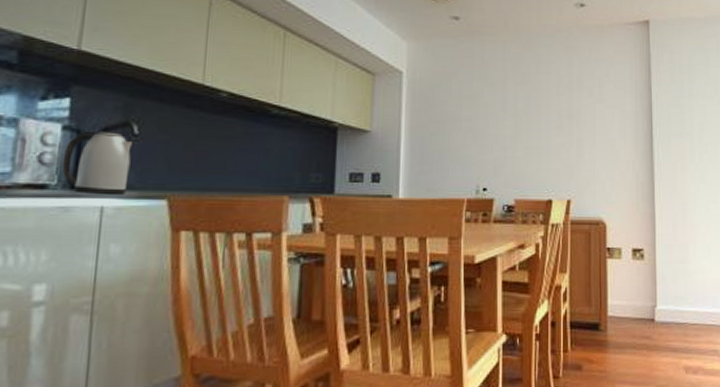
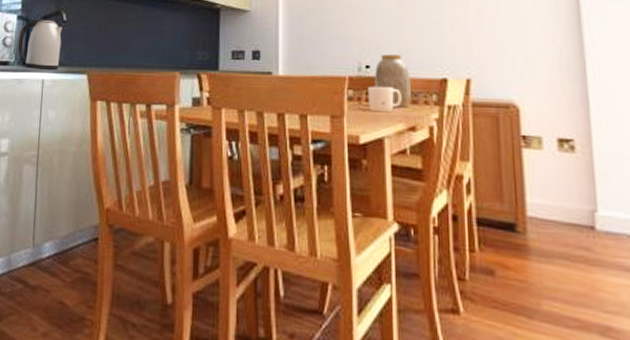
mug: none [484,207,514,233] -> present [368,86,402,113]
vase: none [490,178,522,228] -> present [374,54,411,109]

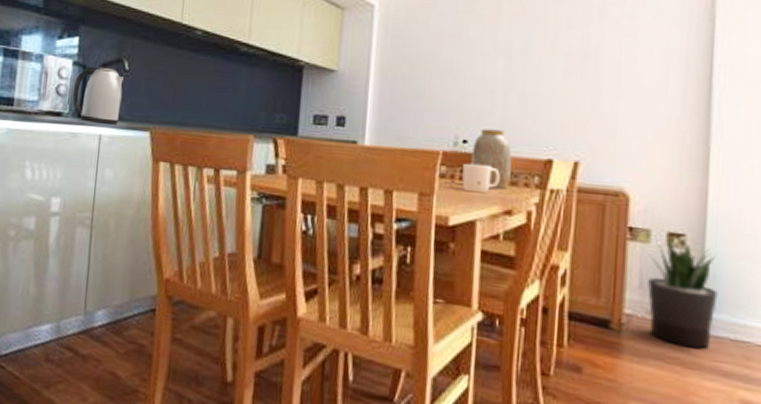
planter: none [544,140,611,247] -> present [648,234,718,350]

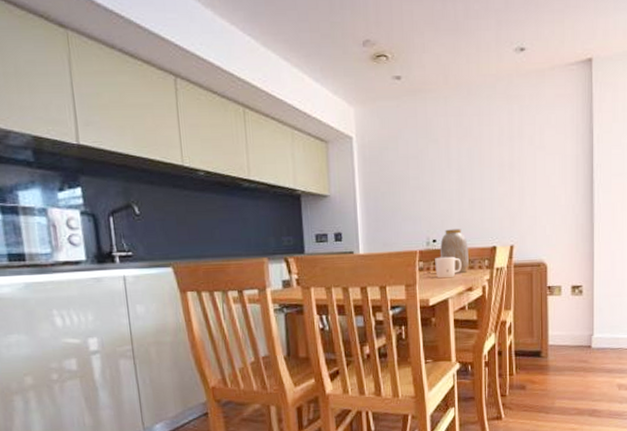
kettle: present [72,66,124,126] -> none [86,212,140,267]
planter: present [648,234,718,350] -> none [562,287,602,359]

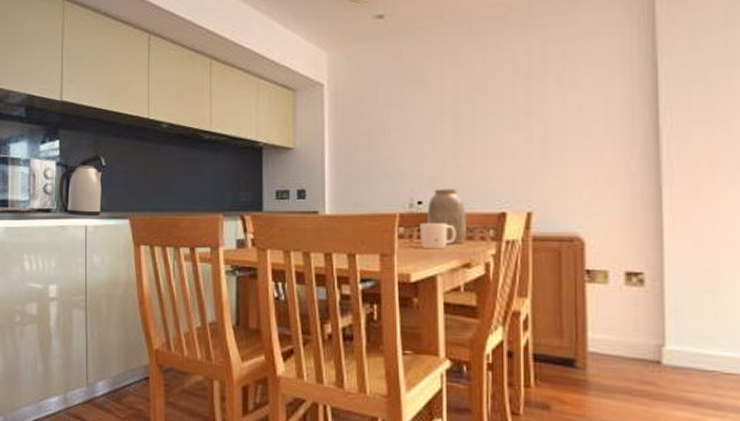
kettle: none [86,212,140,267] -> present [58,164,102,217]

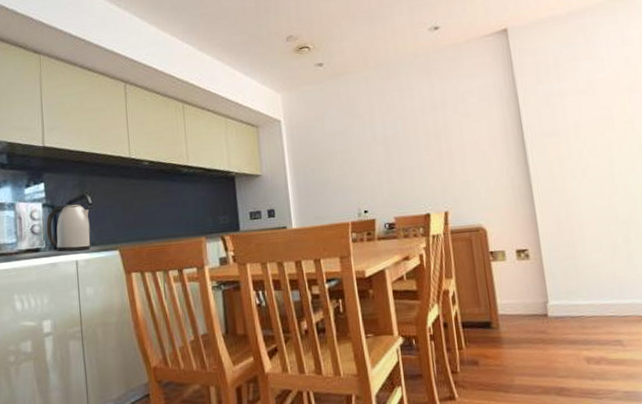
mug: present [420,222,456,250] -> none [368,226,396,249]
vase: present [426,189,466,245] -> none [372,198,403,244]

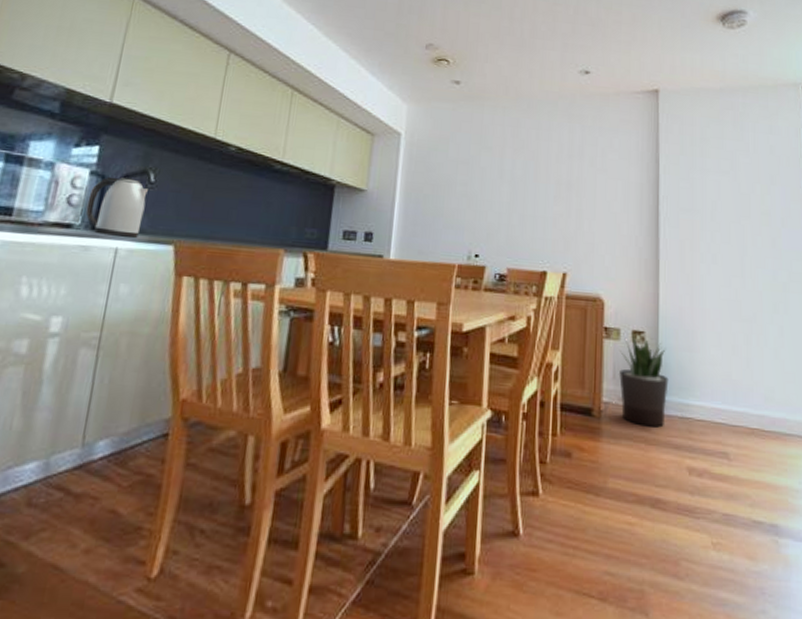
planter: none [507,252,558,330] -> present [619,332,669,428]

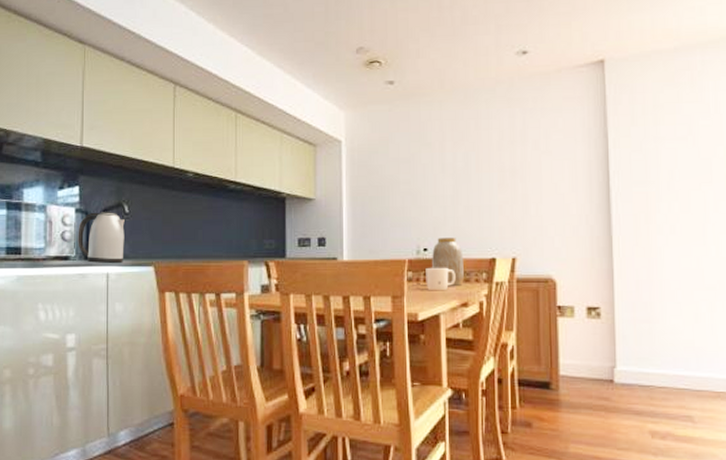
mug: none [474,275,505,302] -> present [426,267,456,291]
vase: none [481,245,515,299] -> present [431,237,464,287]
planter: present [619,332,669,428] -> none [575,309,627,396]

